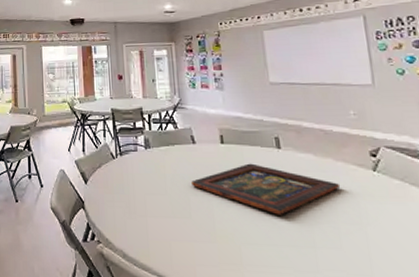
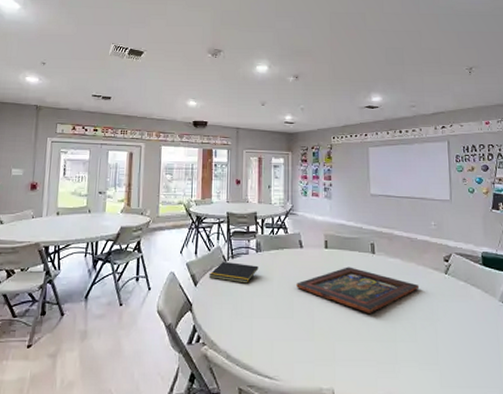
notepad: none [99,158,149,181] -> present [209,261,259,284]

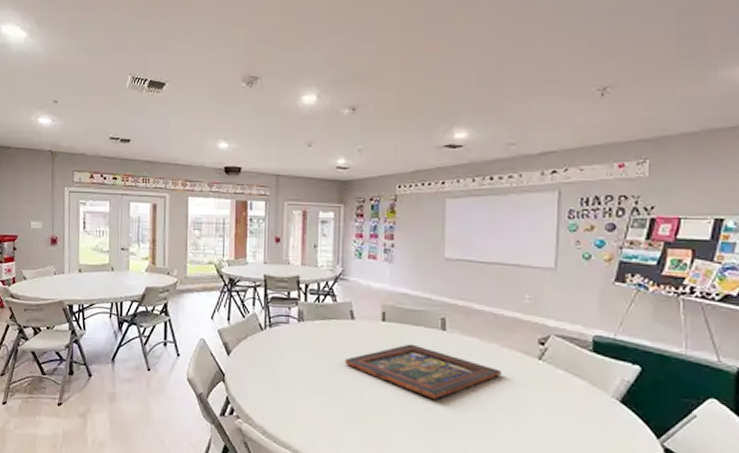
notepad: present [209,261,259,284] -> none [244,329,301,356]

